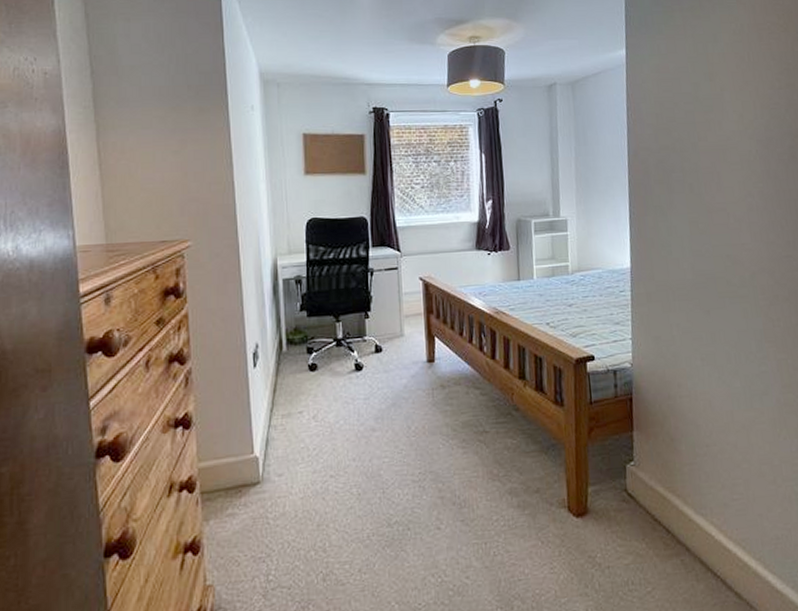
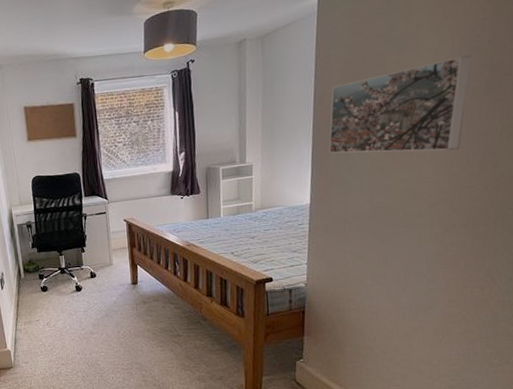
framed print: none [645,122,774,217] -> present [329,55,472,154]

